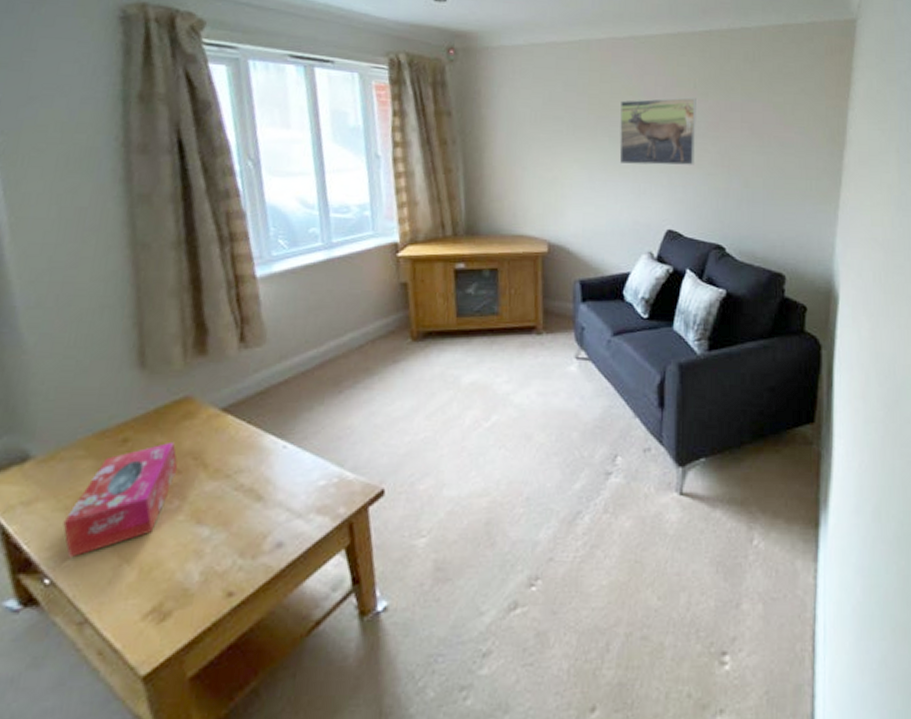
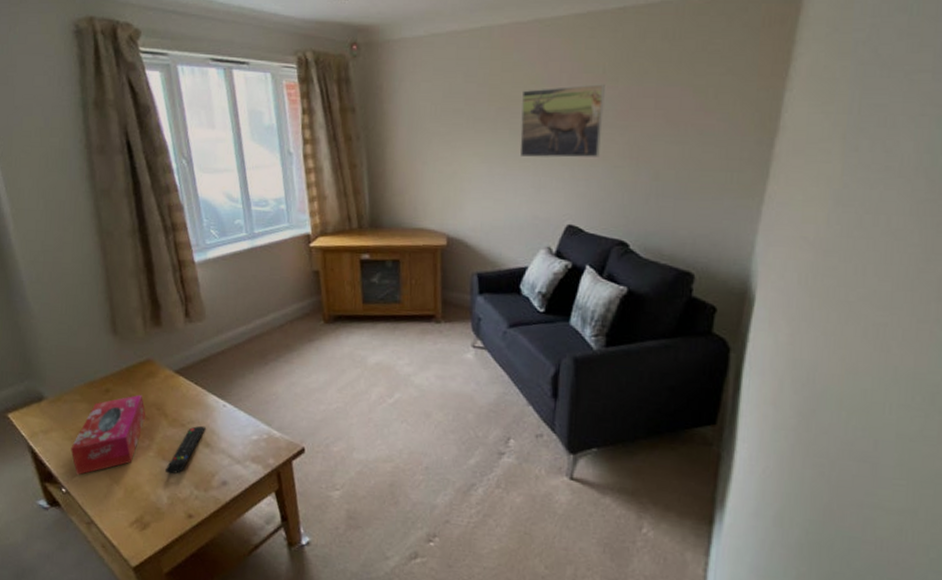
remote control: none [199,474,258,542] -> present [165,425,206,474]

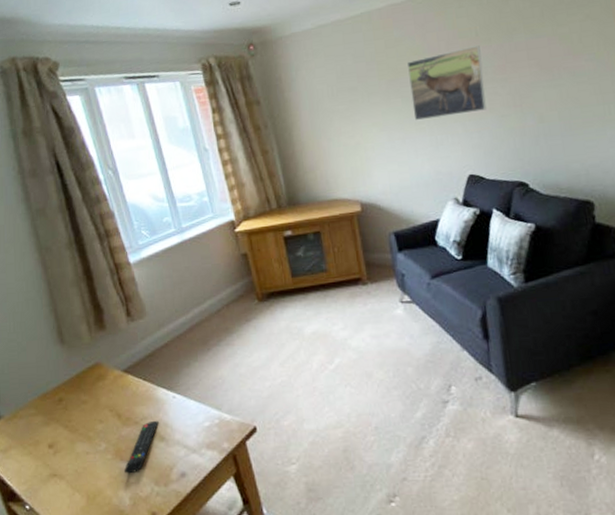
tissue box: present [70,394,146,475] -> none [30,398,100,490]

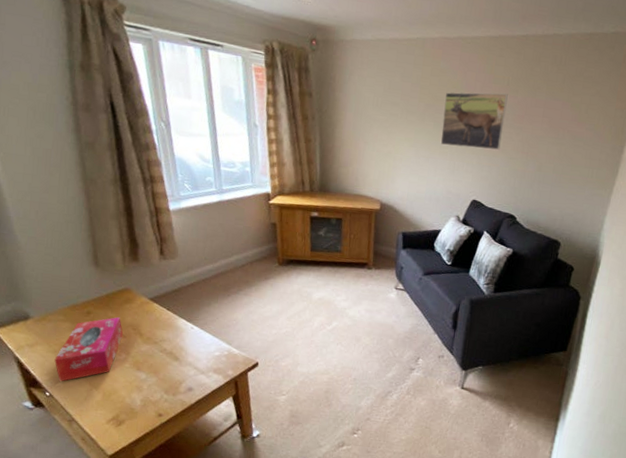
tissue box: none [30,398,100,490] -> present [54,317,124,382]
remote control: present [124,420,159,474] -> none [139,343,175,382]

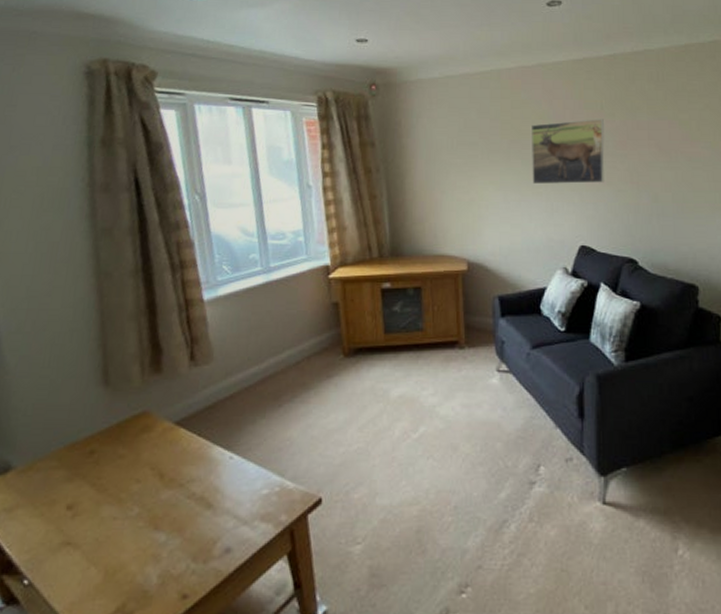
tissue box: present [54,317,124,382] -> none [39,453,138,561]

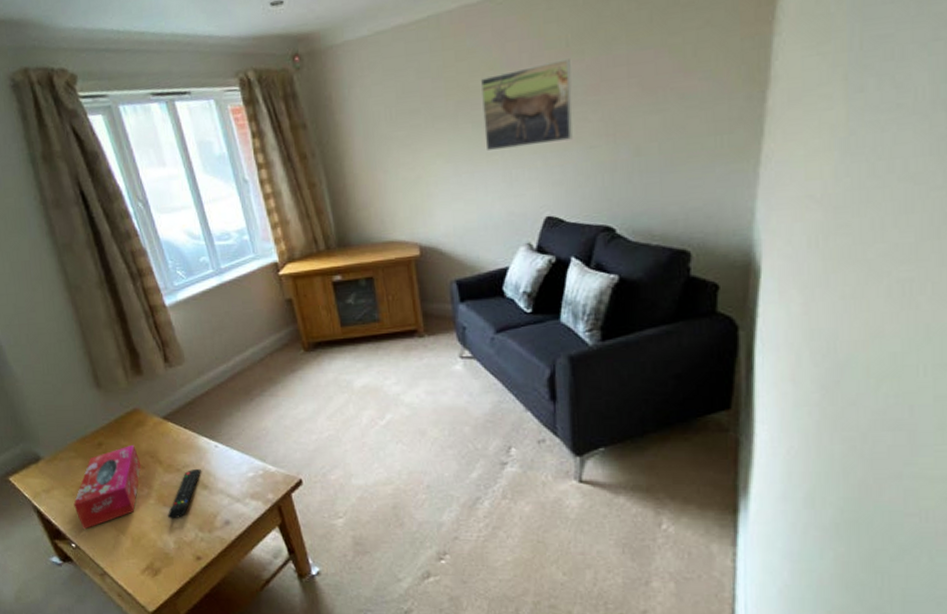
tissue box: none [39,453,138,561] -> present [73,444,141,530]
remote control: none [157,483,208,547] -> present [168,468,201,519]

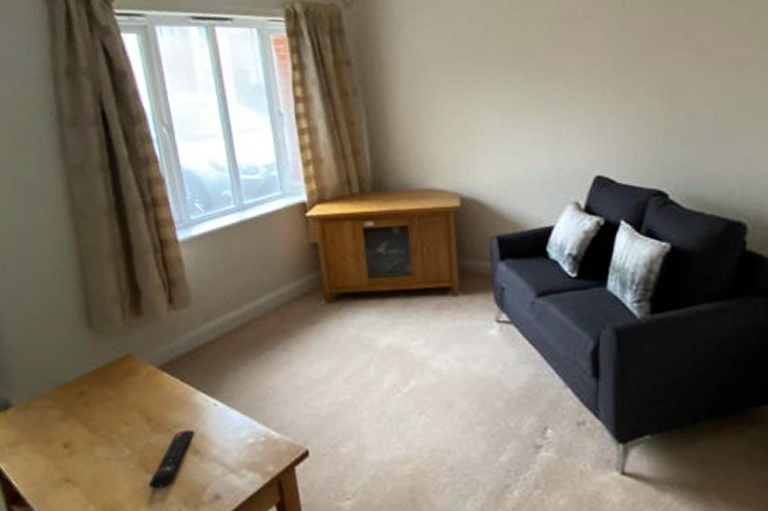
tissue box: present [73,444,141,530] -> none [41,396,126,495]
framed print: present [481,59,572,152] -> none [535,18,627,104]

